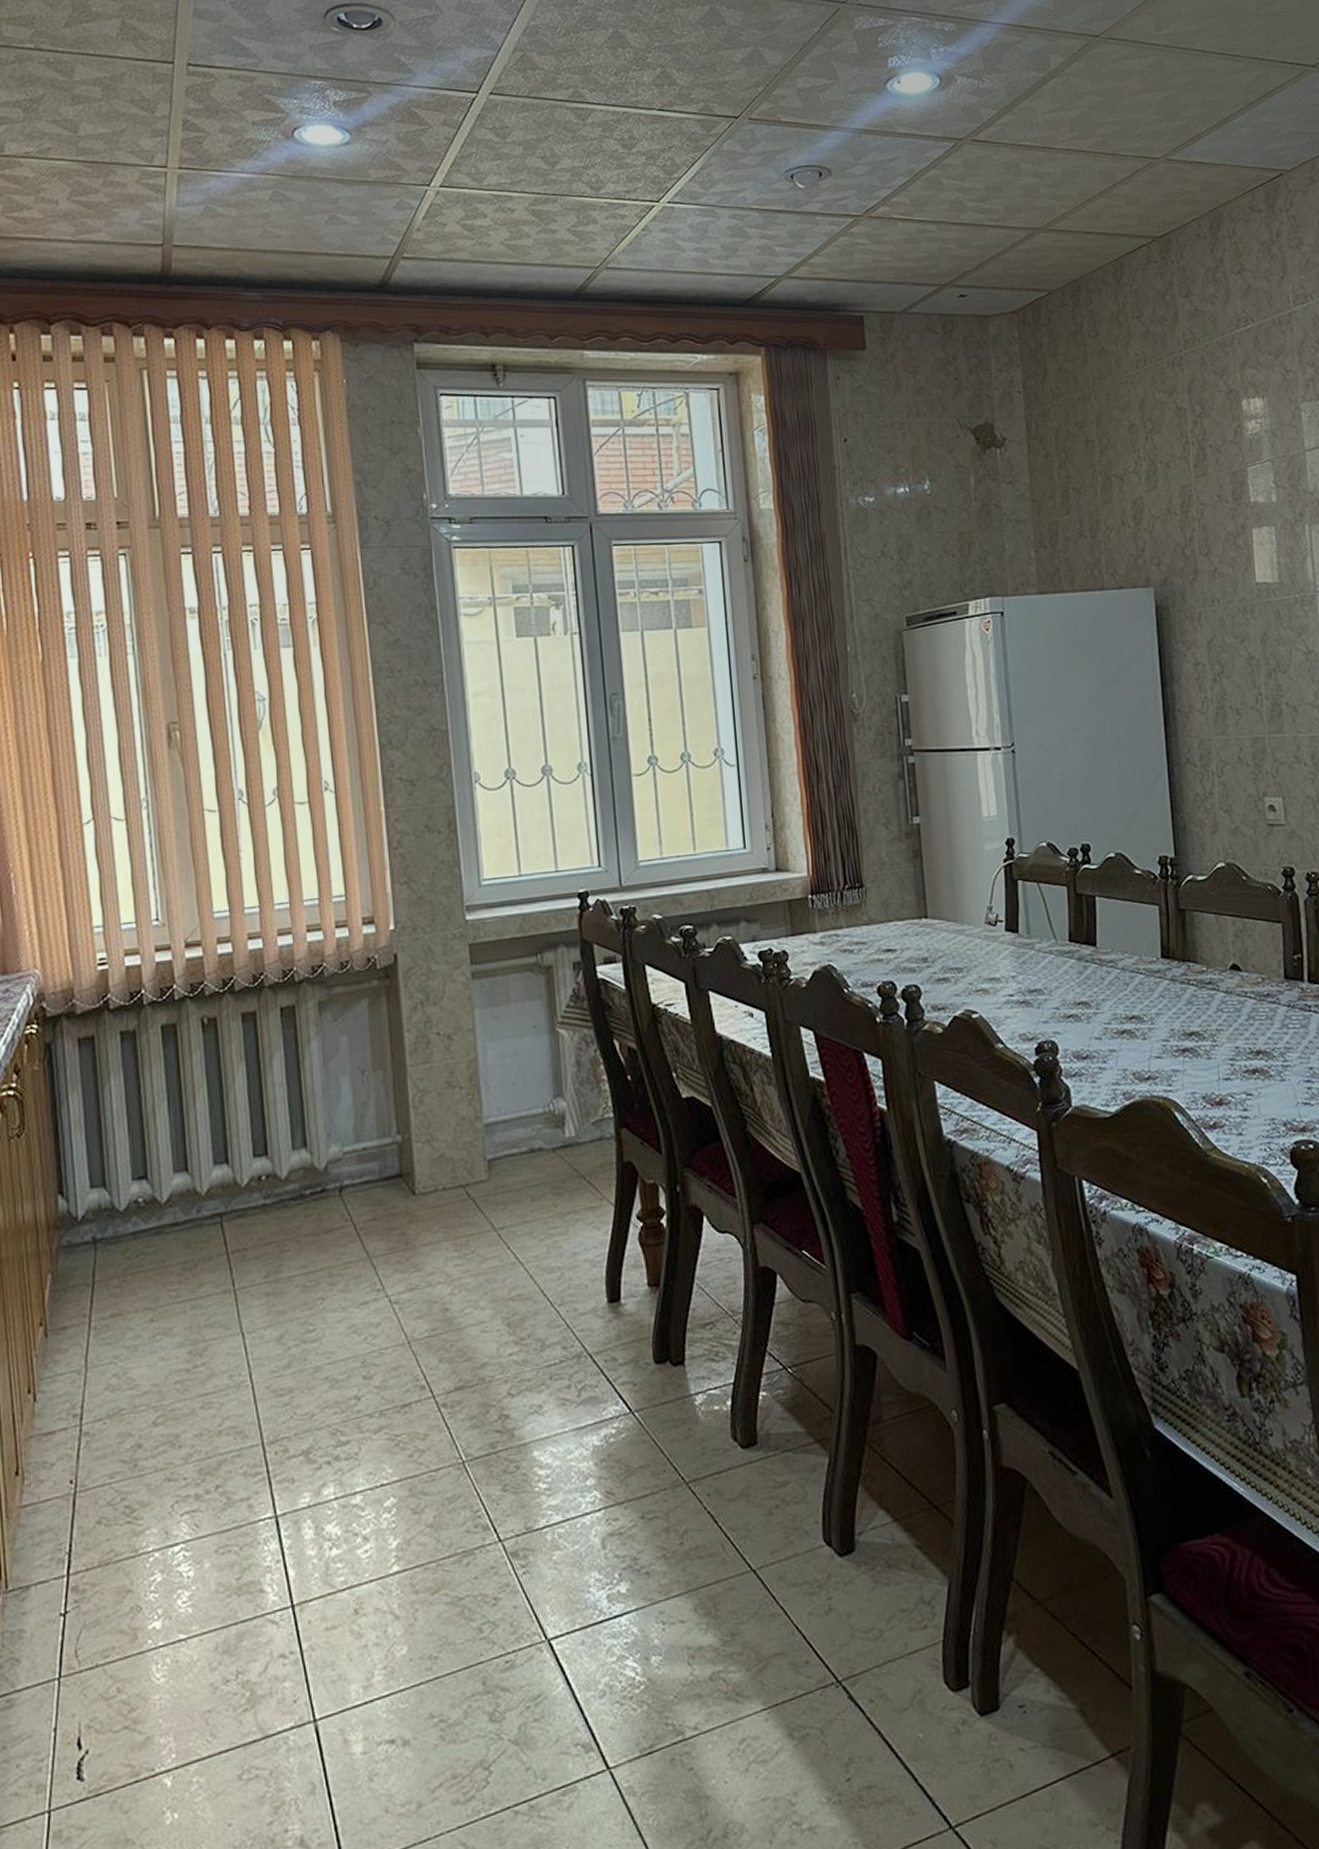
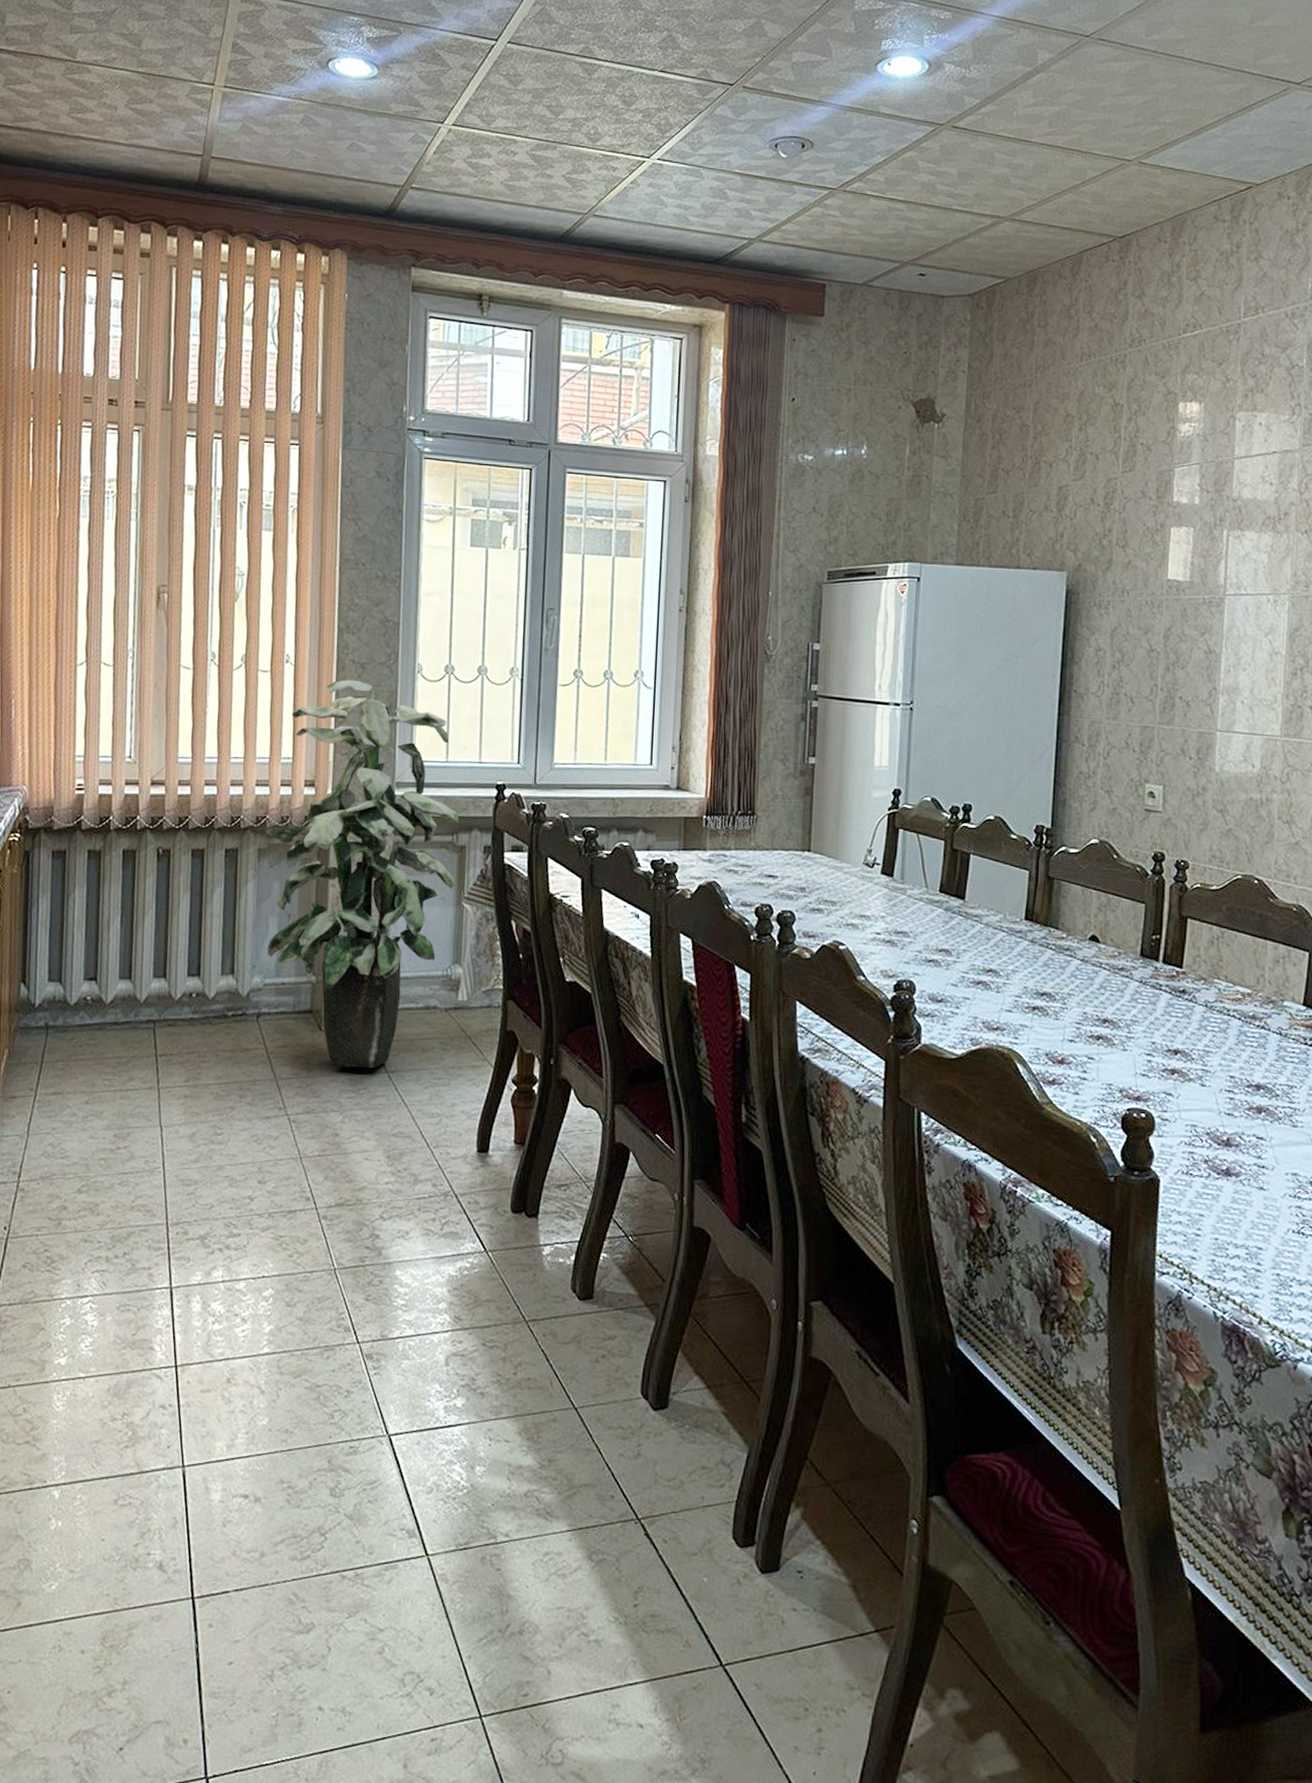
indoor plant: none [323,799,546,1234] -> present [264,679,459,1068]

